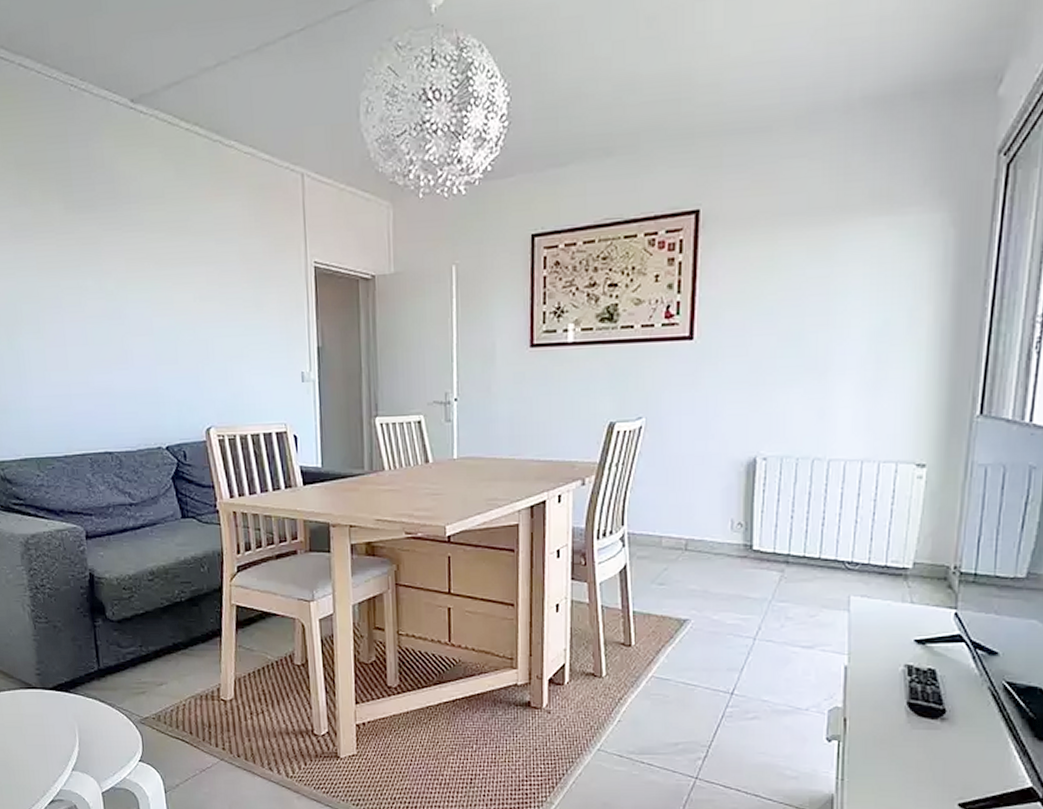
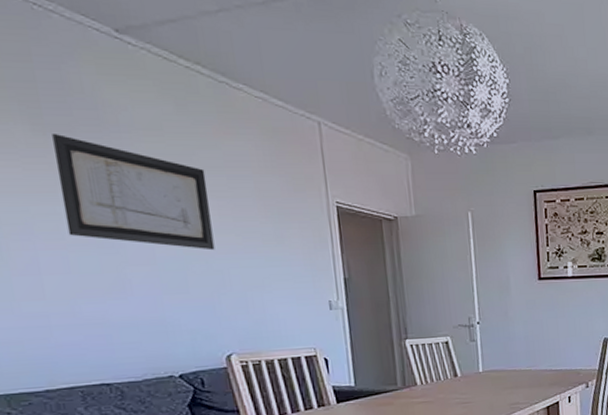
wall art: none [79,210,202,319] -> present [52,134,215,251]

